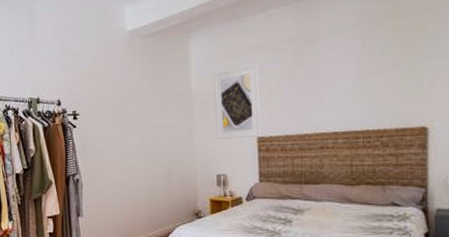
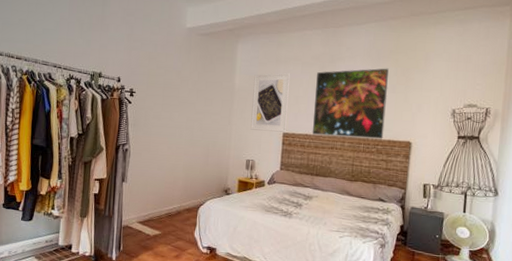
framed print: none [292,38,388,134] -> present [313,68,389,140]

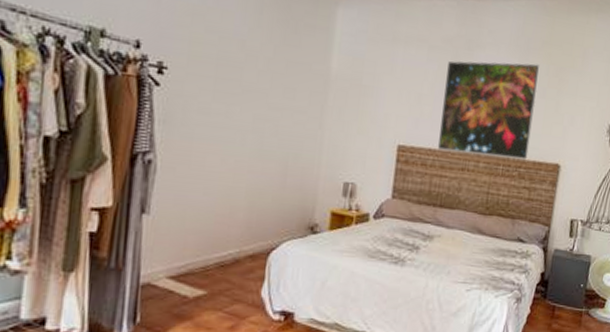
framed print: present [250,72,290,132] -> none [351,56,412,145]

